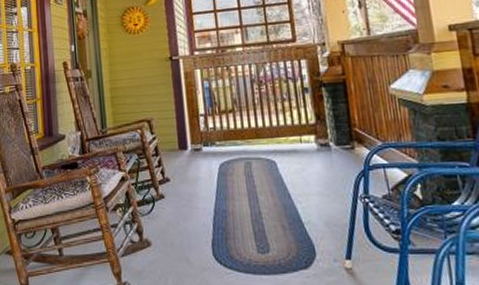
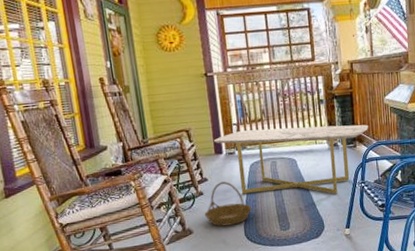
basket: none [165,183,221,240] -> present [204,181,252,227]
coffee table: none [177,120,371,211] -> present [213,124,369,194]

